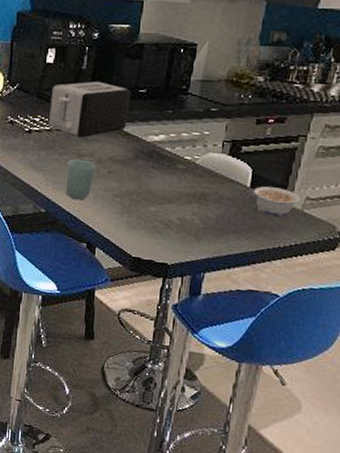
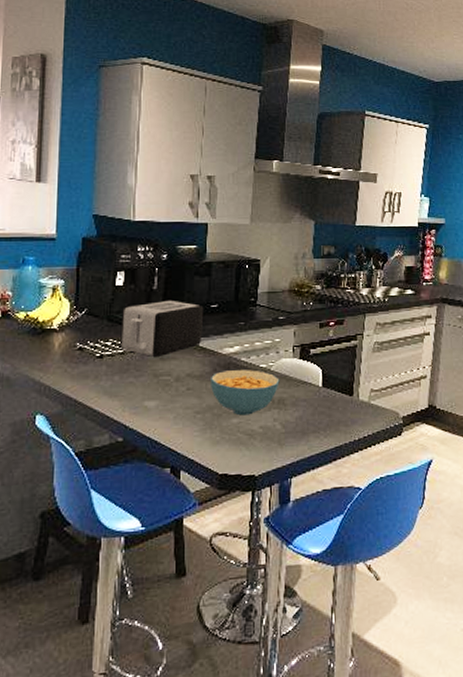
cup: present [65,158,96,200] -> none [143,379,174,423]
cereal bowl: none [132,158,204,206] -> present [211,370,280,416]
legume: present [250,186,300,216] -> none [322,384,366,411]

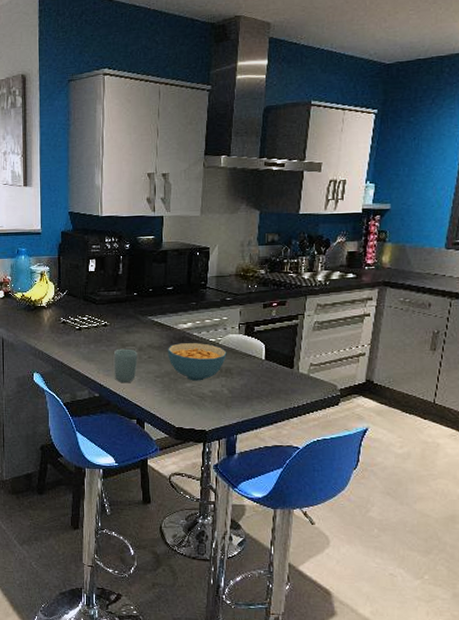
toaster: present [120,300,204,357] -> none [94,283,161,330]
cup: none [143,379,174,423] -> present [113,348,138,383]

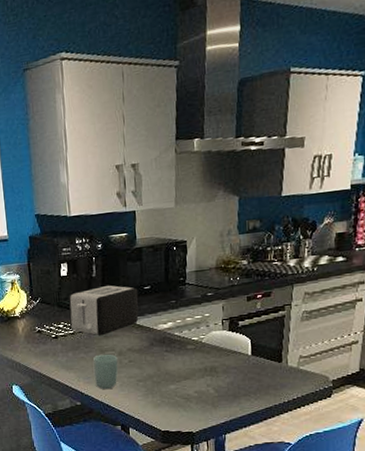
toaster: none [94,283,161,330] -> present [68,285,139,335]
cereal bowl: present [168,343,227,381] -> none [149,342,211,383]

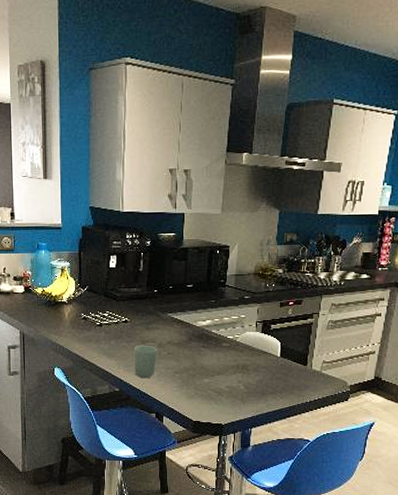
toaster: present [68,285,139,335] -> none [115,280,181,326]

